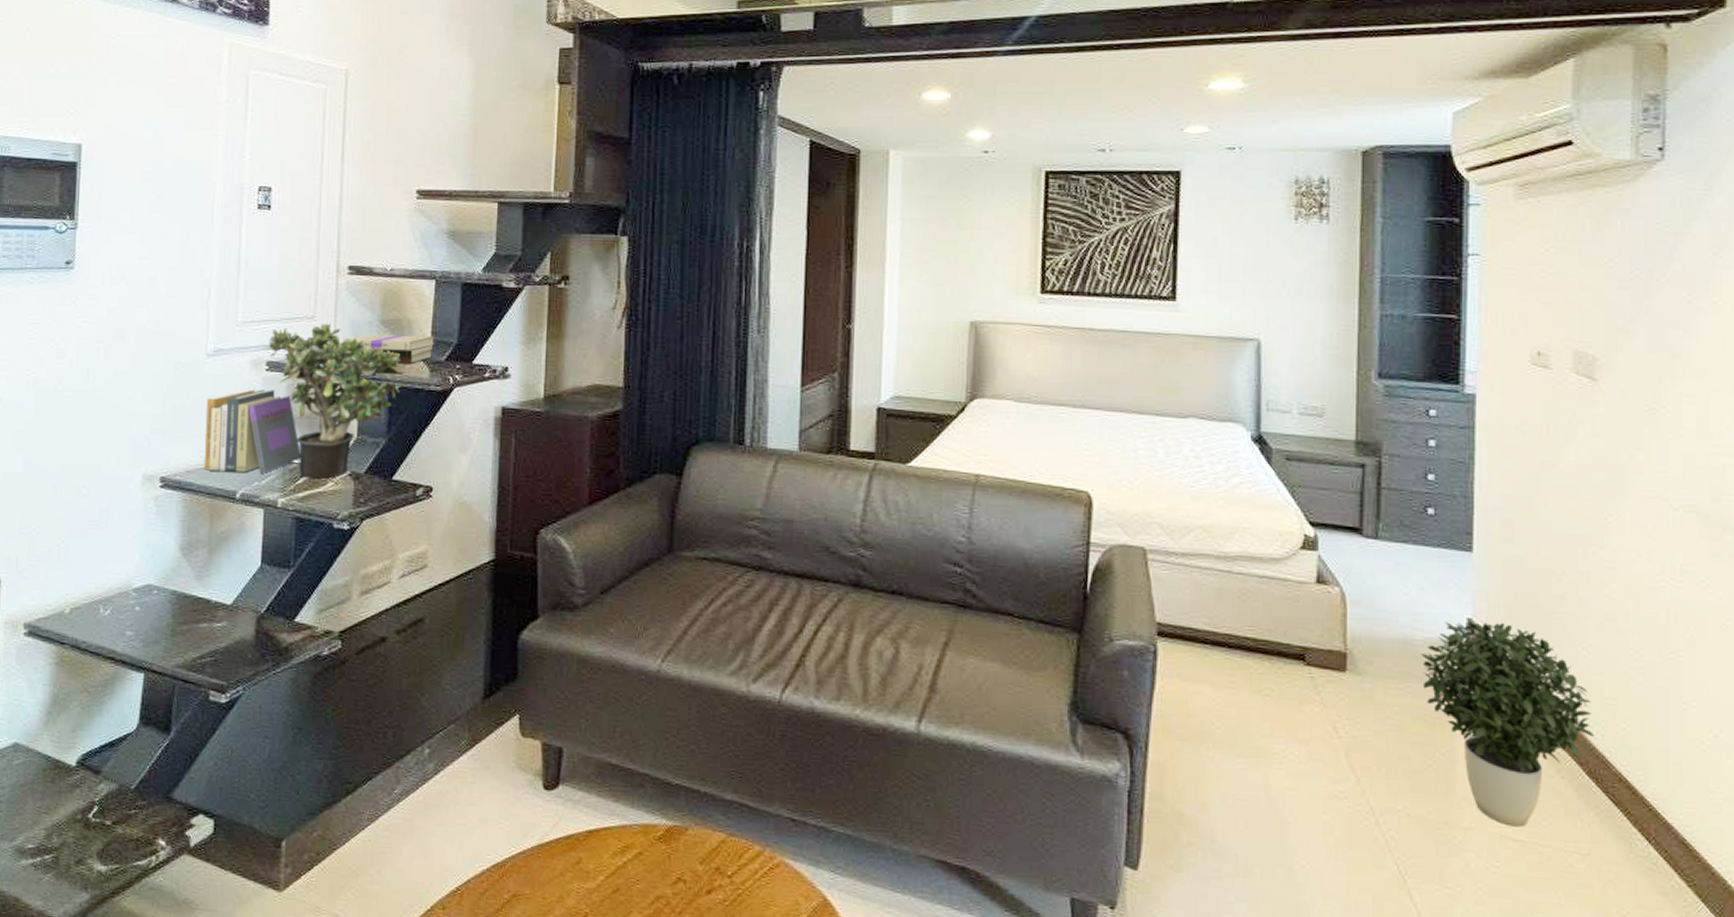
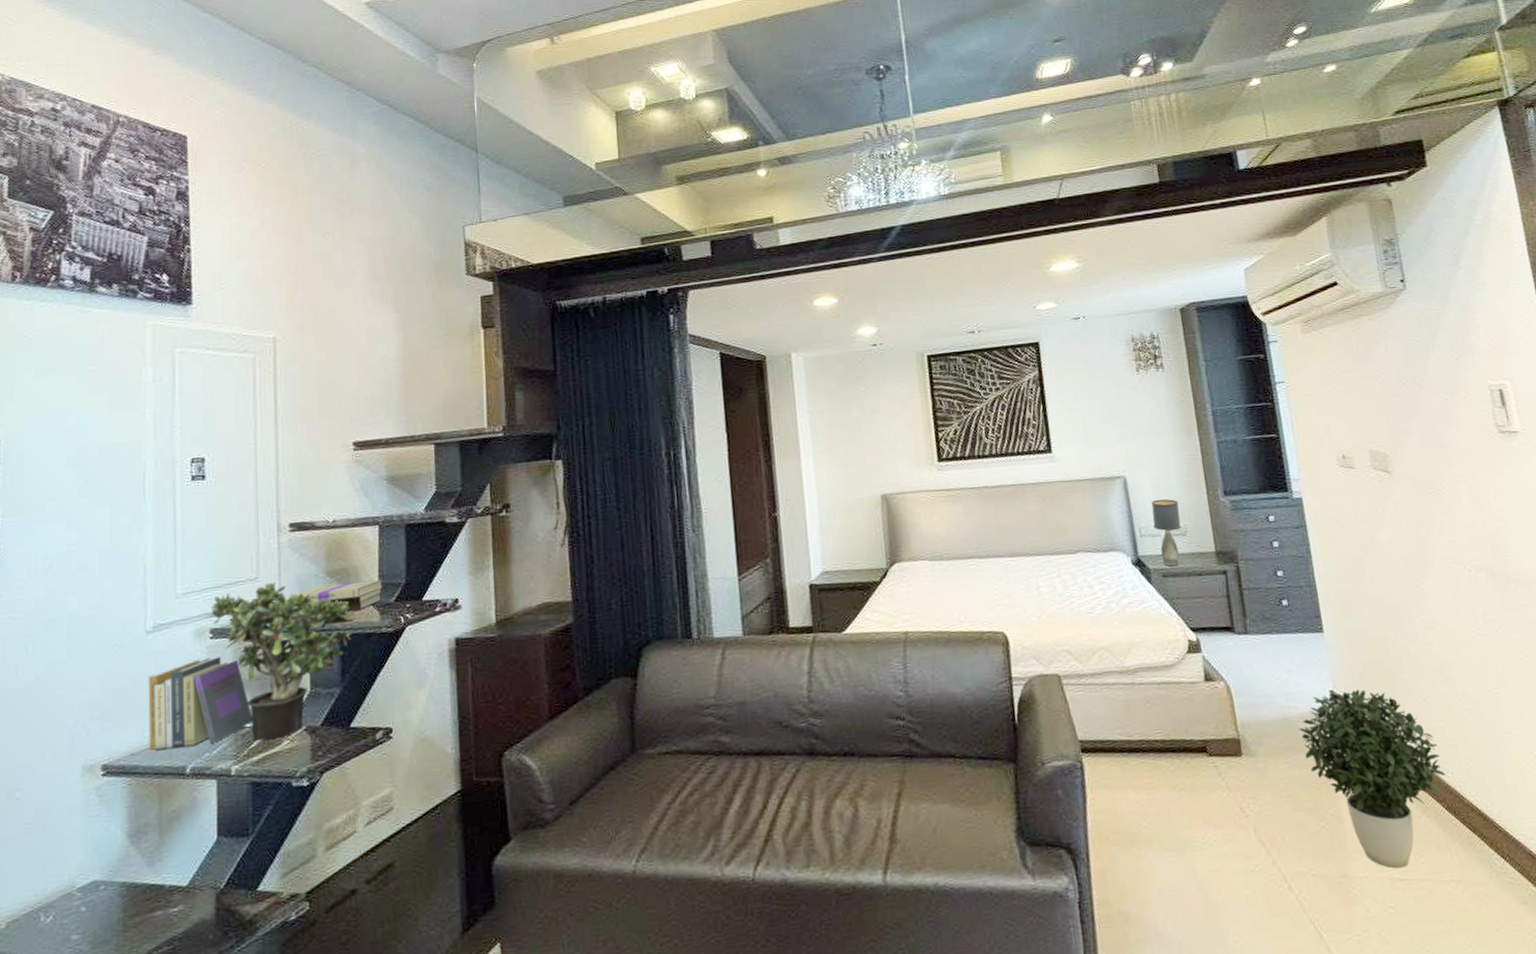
table lamp: none [1285,371,1320,450] -> present [1151,499,1182,567]

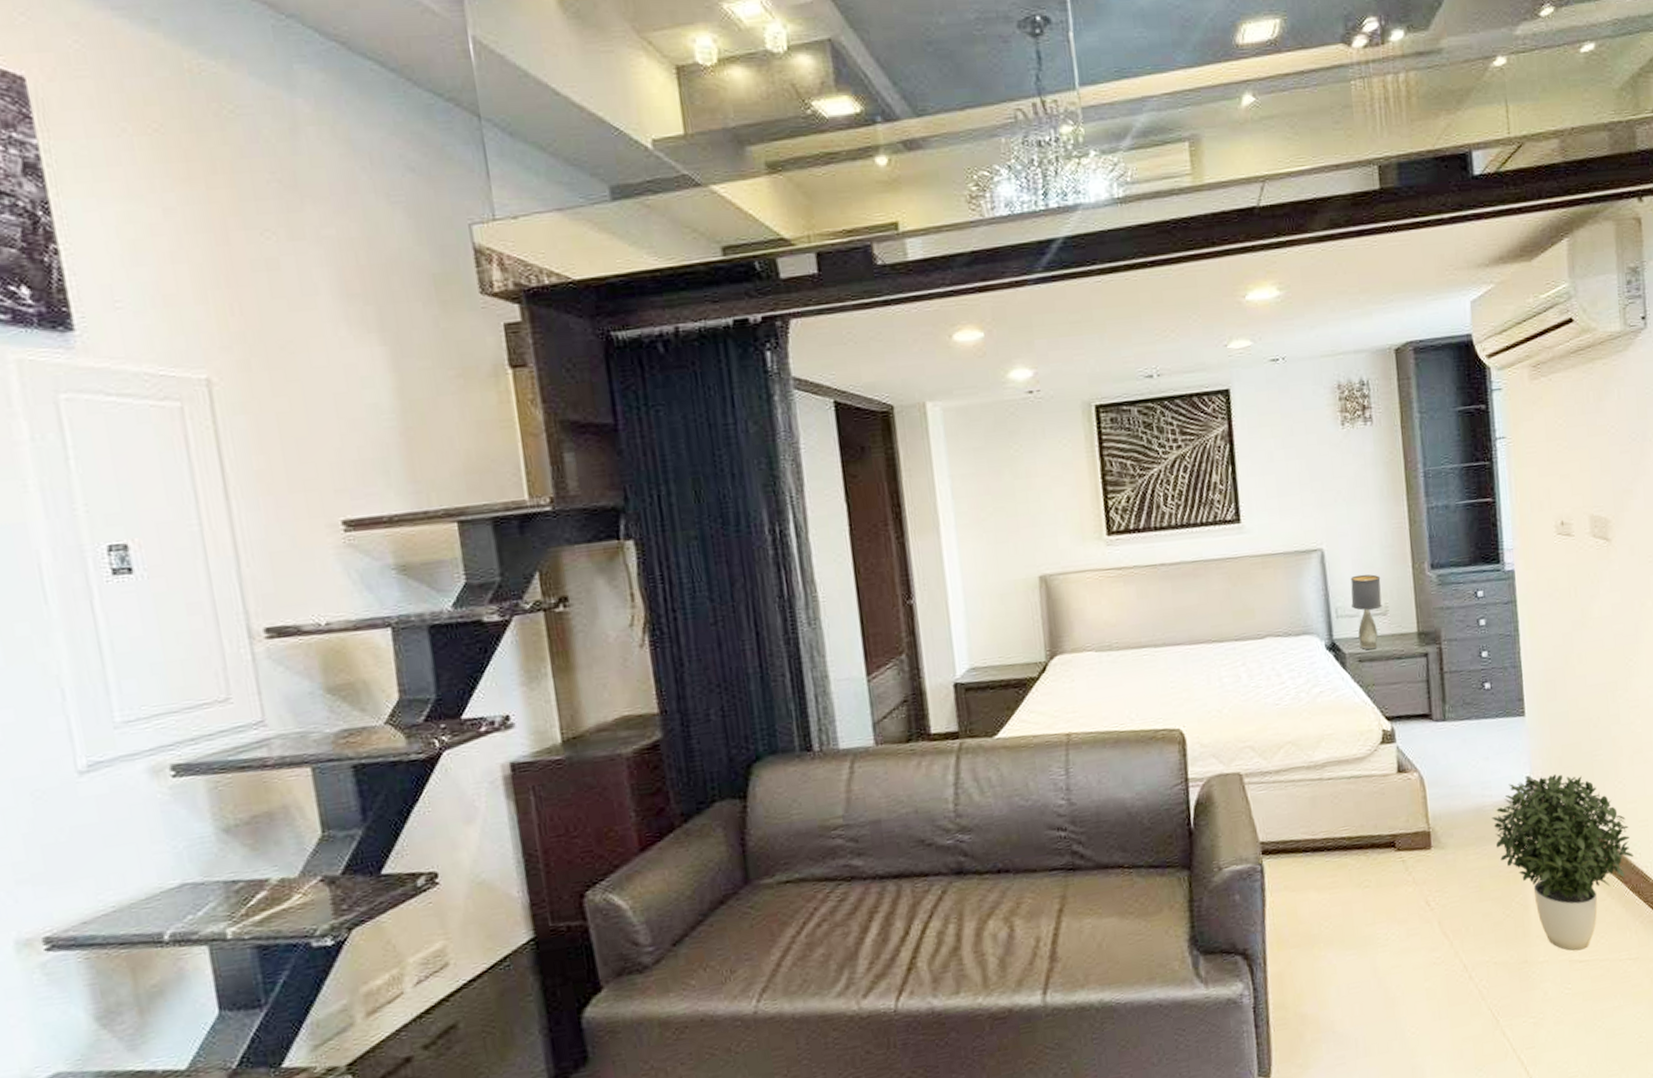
books: present [148,657,252,750] -> none [91,798,247,917]
potted plant: present [205,582,355,741] -> none [161,703,374,897]
books: present [289,579,382,611] -> none [276,695,405,736]

